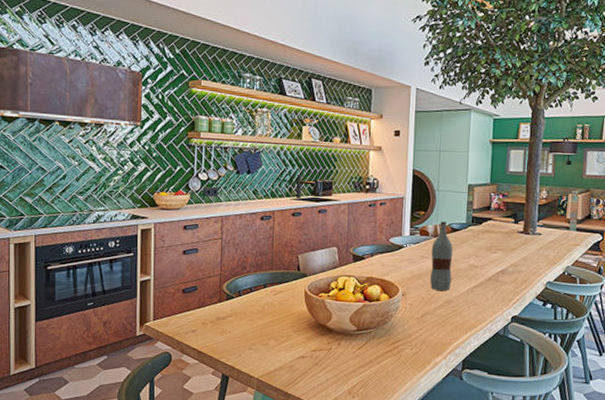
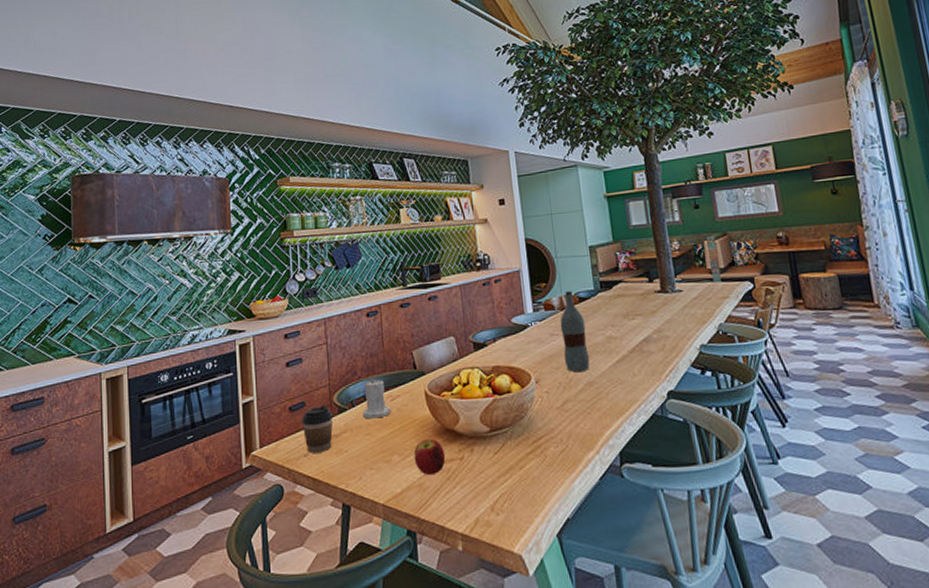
coffee cup: none [192,290,221,331] -> present [301,404,333,453]
candle: none [248,272,273,308] -> present [363,376,391,419]
fruit: none [288,330,316,359] -> present [413,439,446,475]

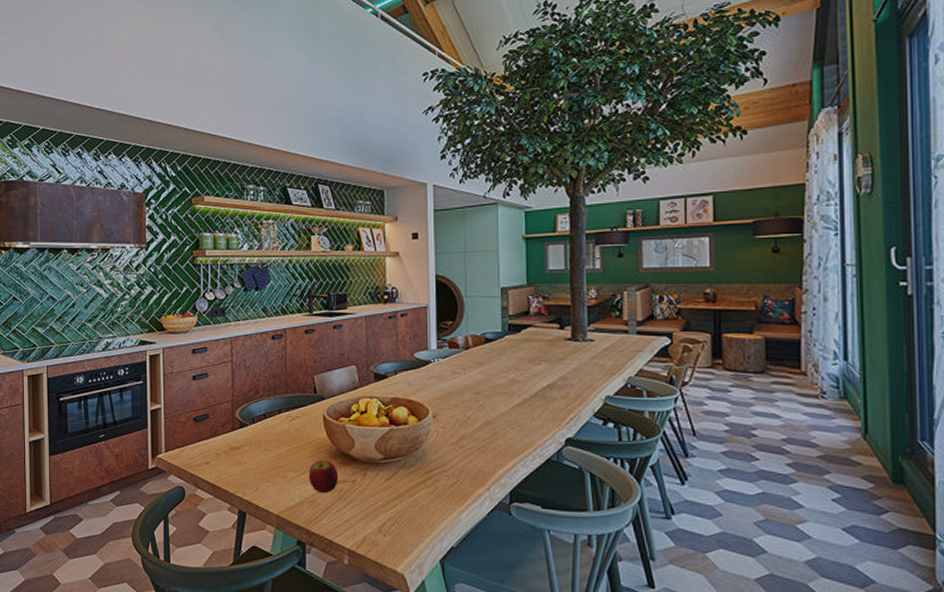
coffee cup: present [301,404,333,453] -> none [204,418,235,462]
candle: present [363,376,391,419] -> none [263,396,290,436]
bottle: present [560,291,590,372] -> none [463,331,489,410]

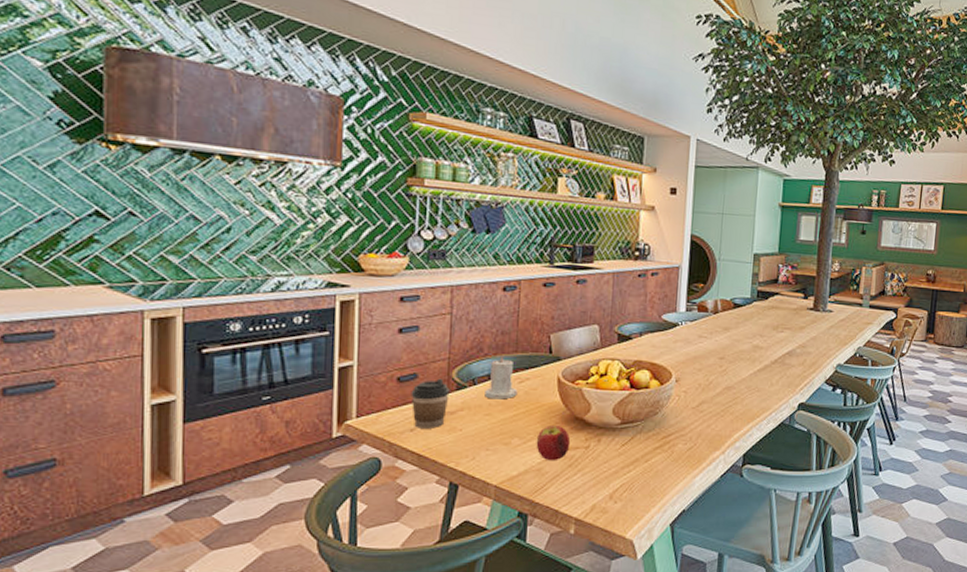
coffee cup: none [204,418,235,462] -> present [411,378,450,429]
candle: none [263,396,290,436] -> present [485,355,518,400]

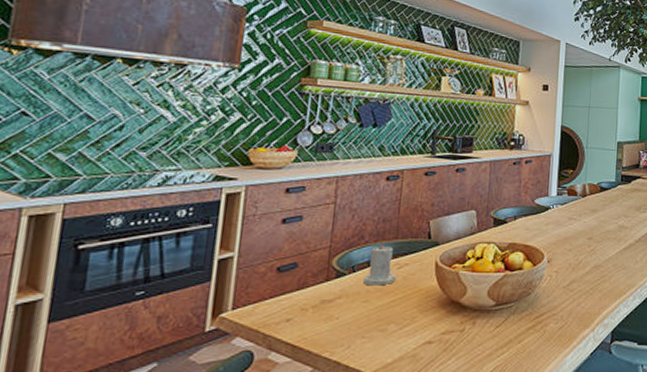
coffee cup: present [411,378,450,429] -> none [289,267,329,318]
fruit: present [536,426,571,460] -> none [412,310,447,345]

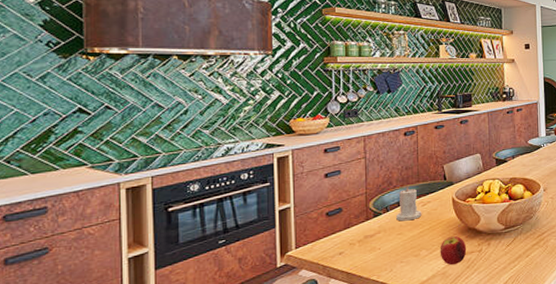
fruit: none [412,310,447,345] -> present [440,236,467,265]

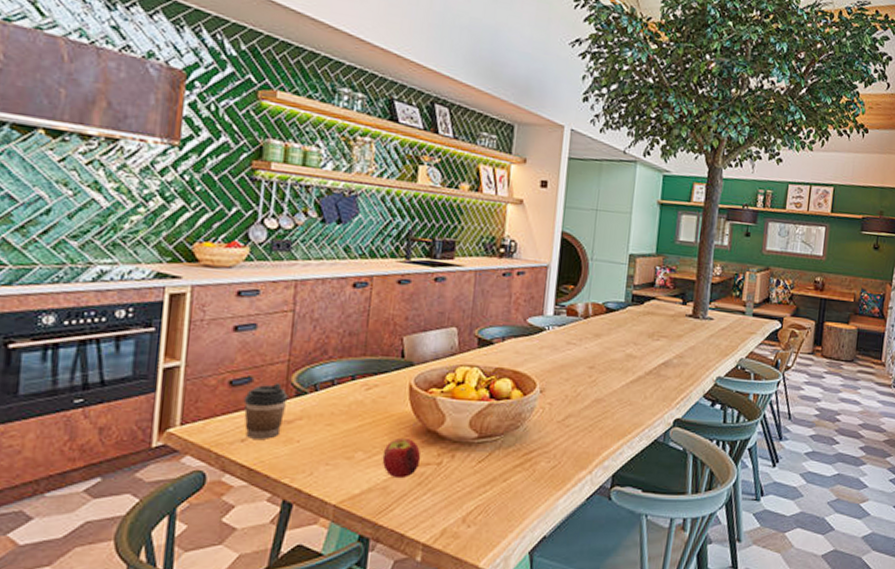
coffee cup: none [338,209,369,252] -> present [243,382,288,439]
candle: present [396,186,422,221] -> none [327,359,364,408]

